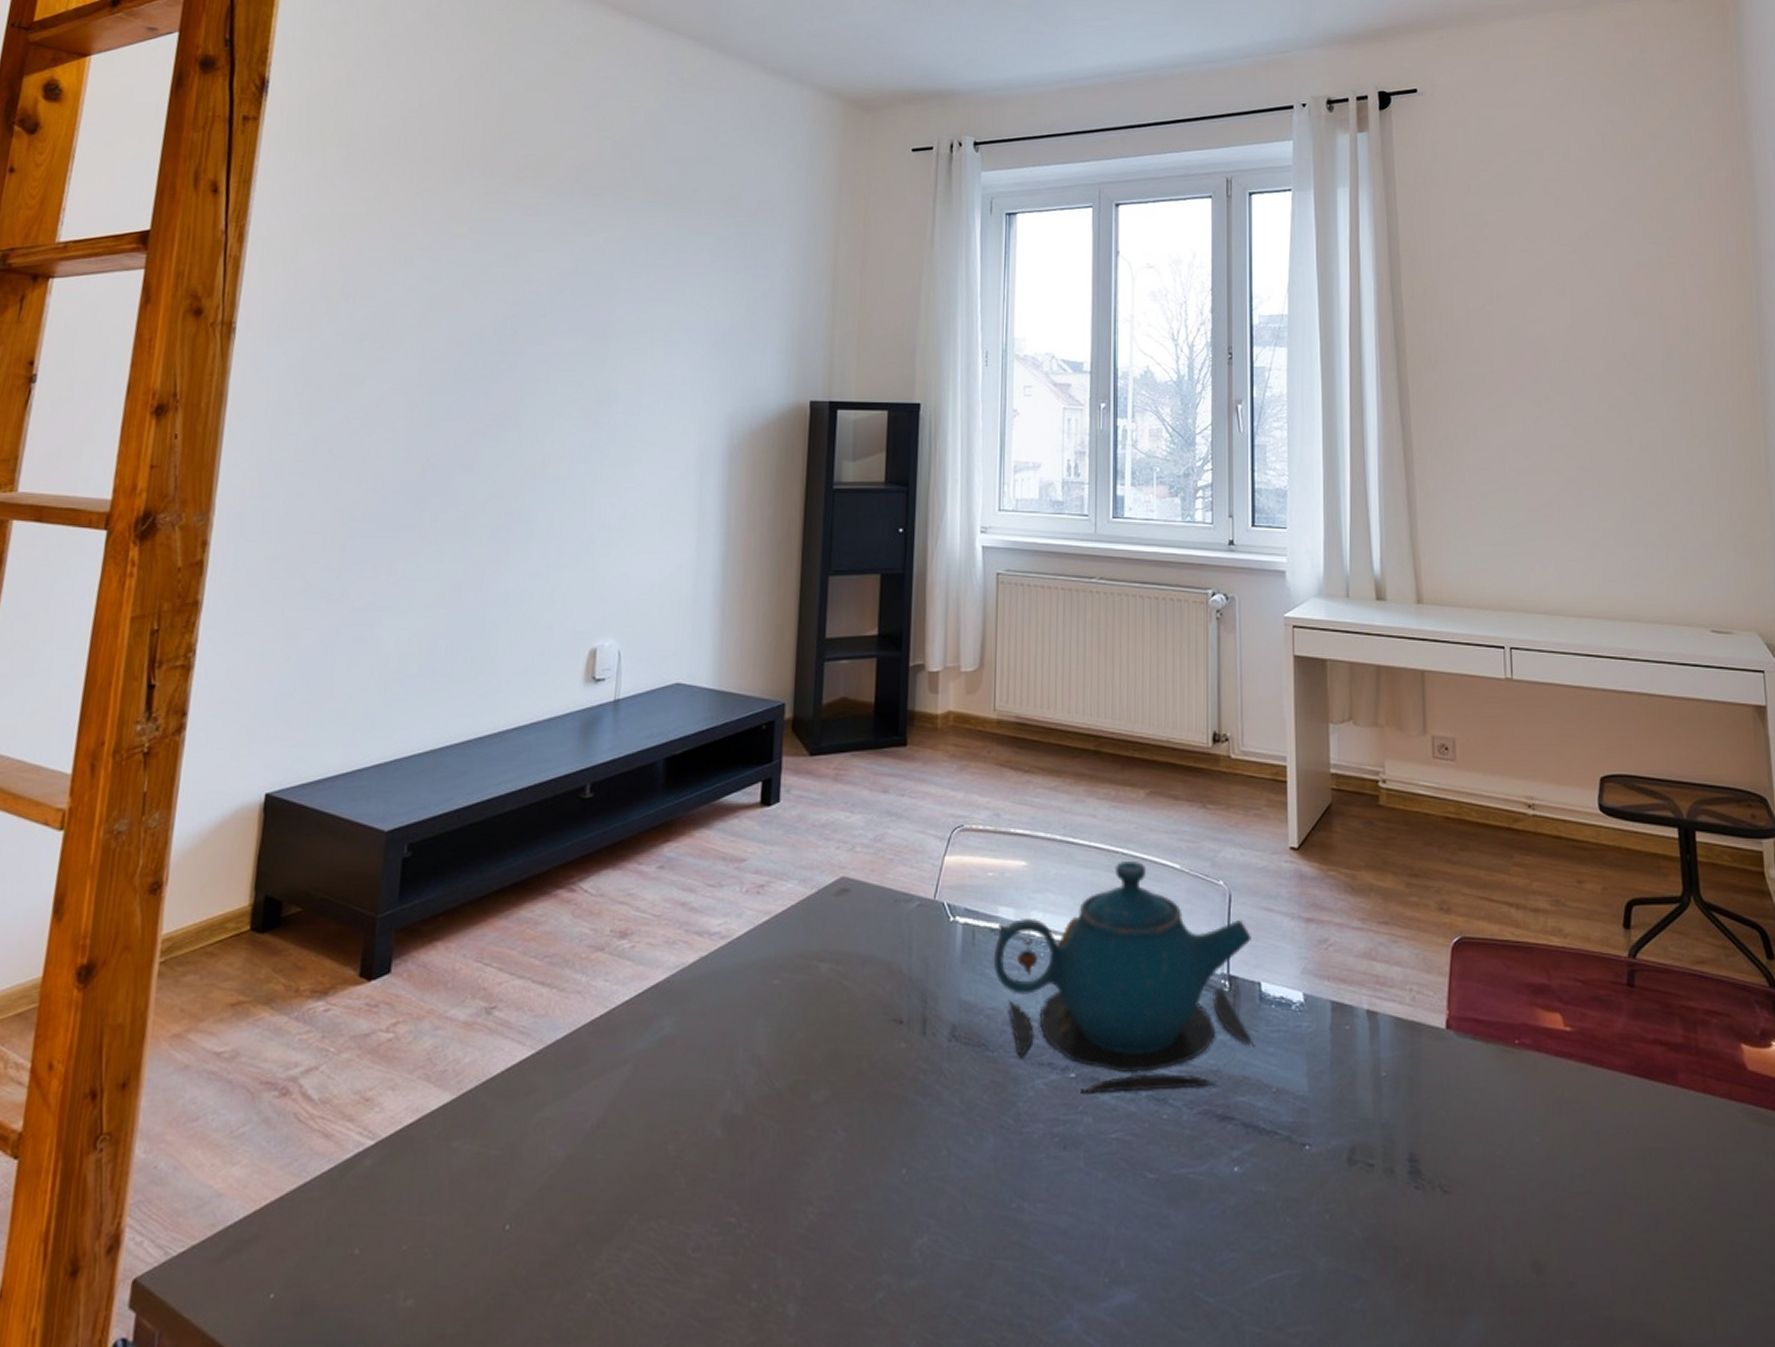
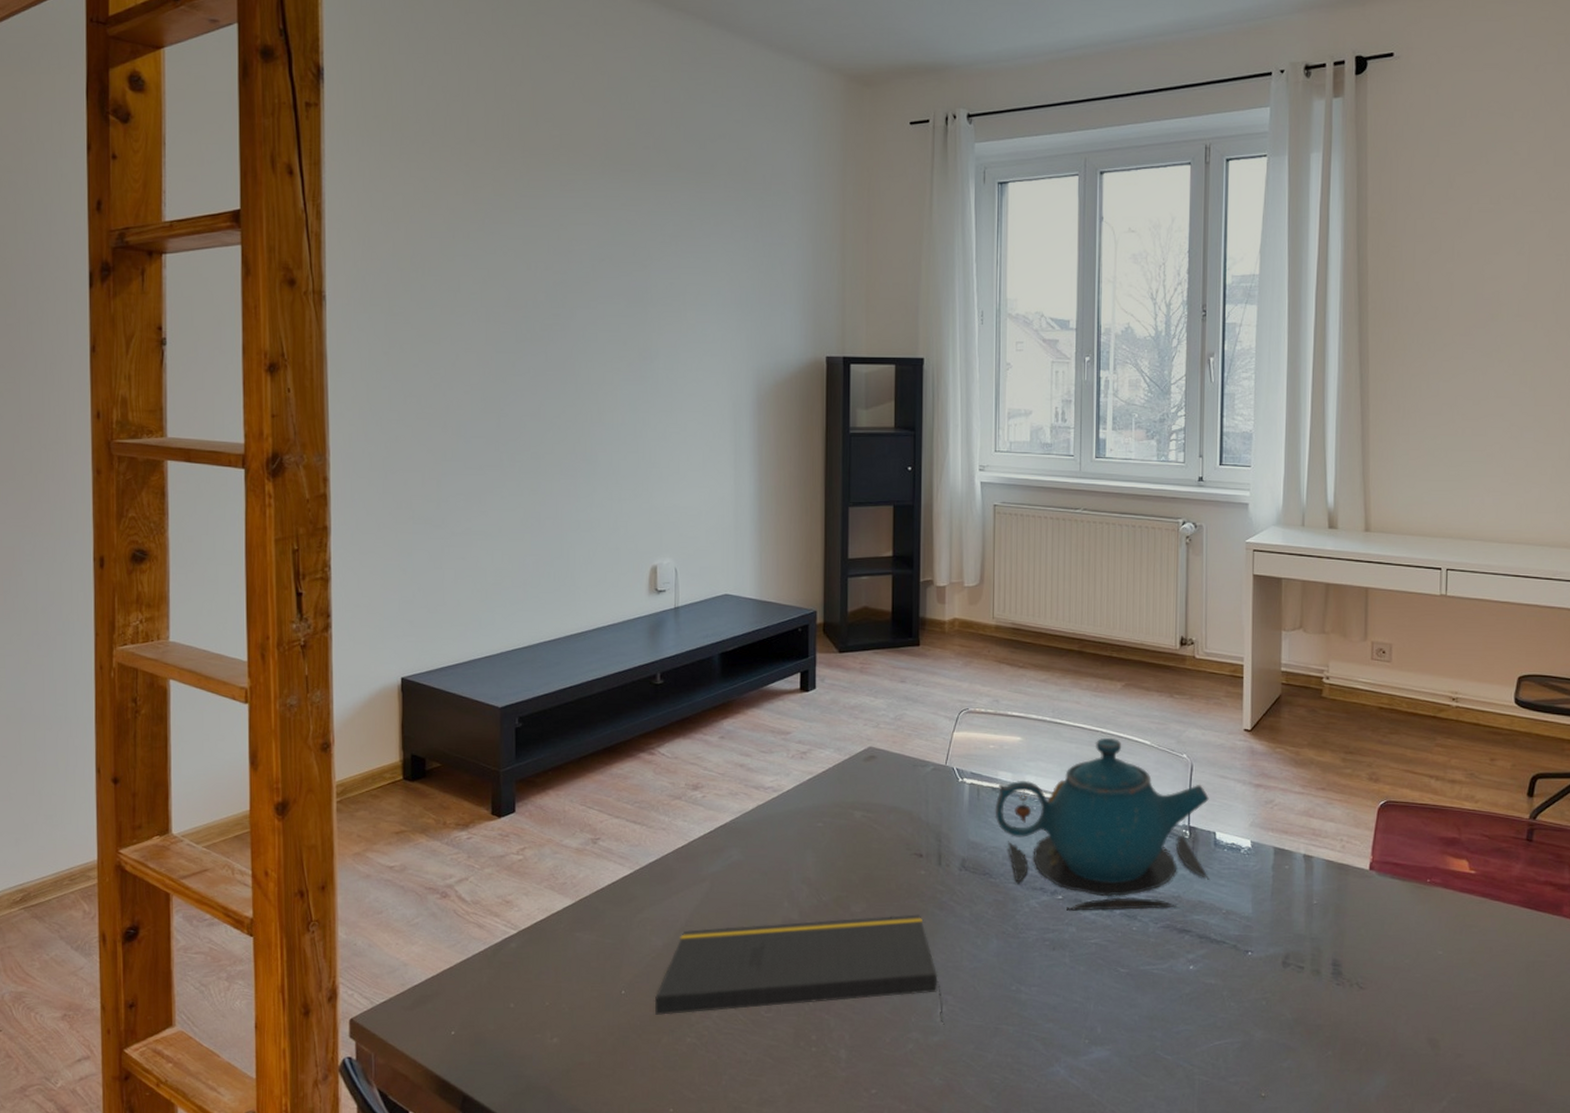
notepad: none [547,1104,925,1262] -> present [654,914,945,1025]

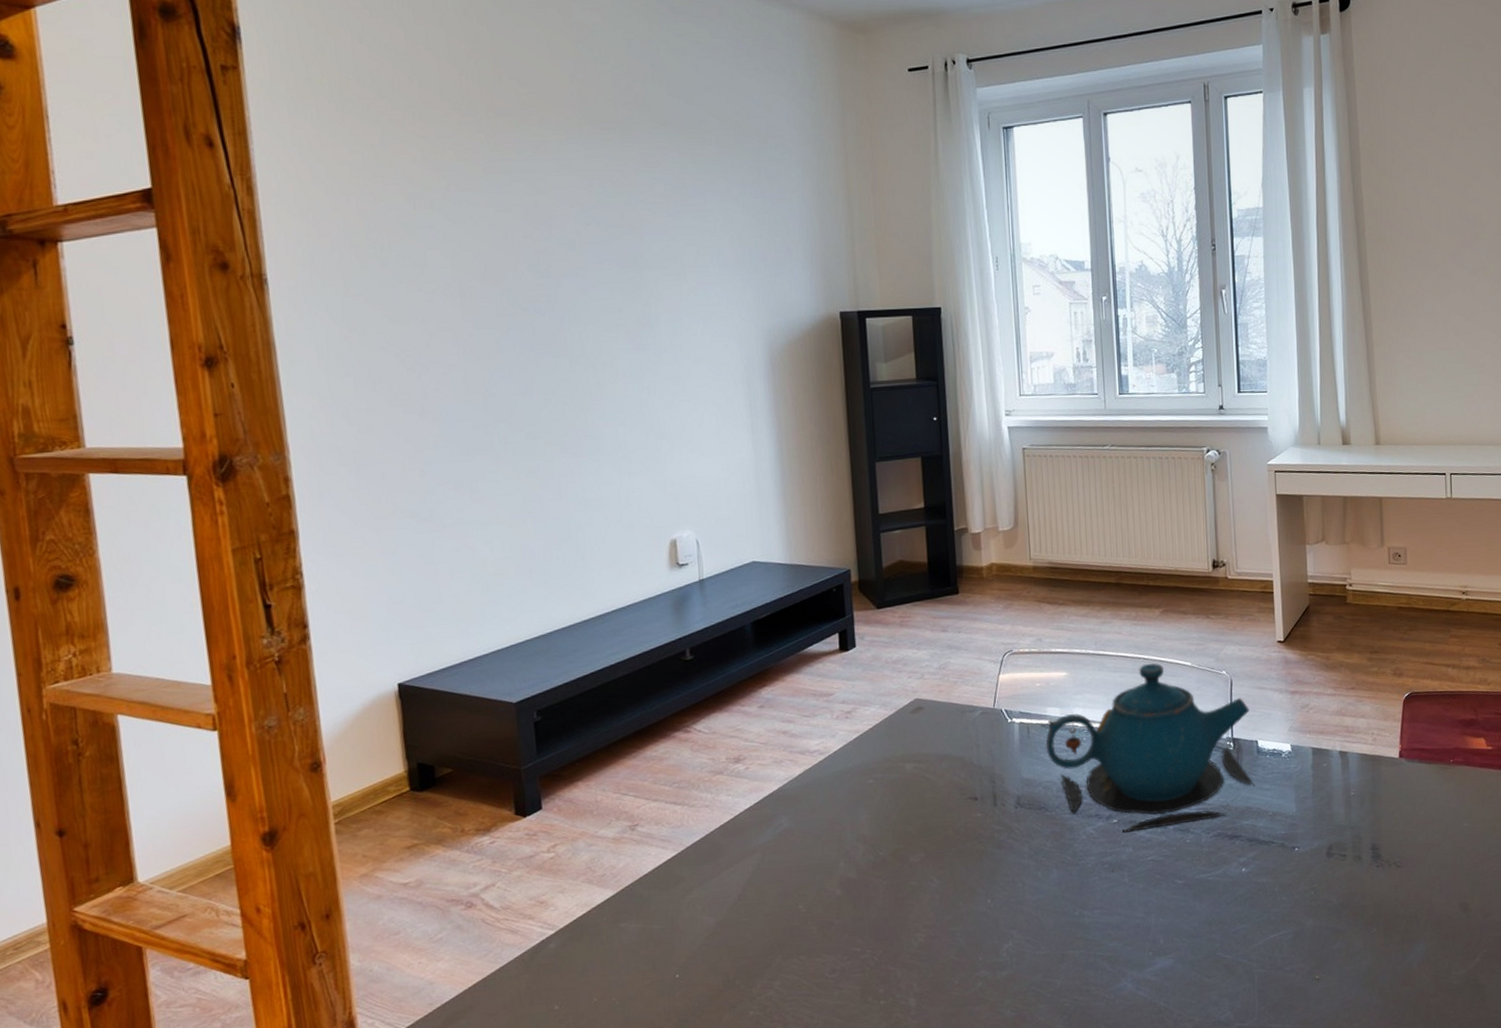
notepad: present [654,914,945,1025] -> none [711,856,1012,994]

